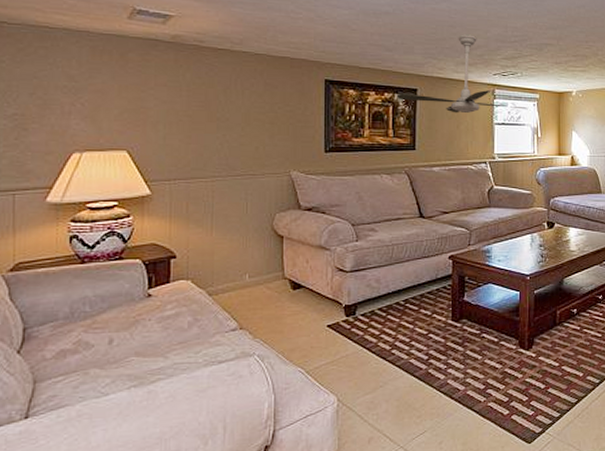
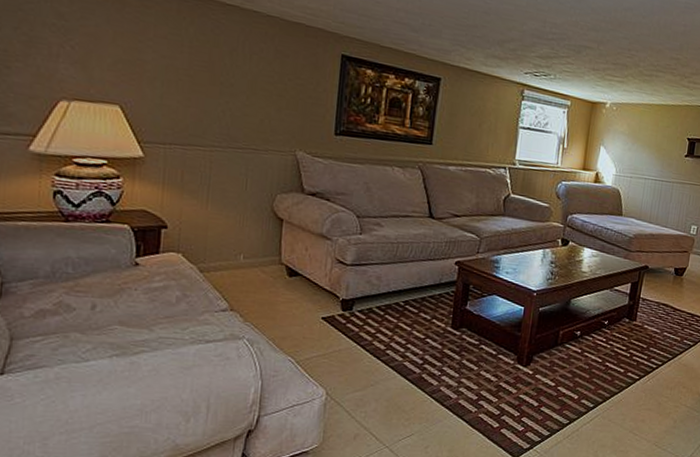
ceiling fan: present [396,34,528,114] -> none [417,23,557,117]

